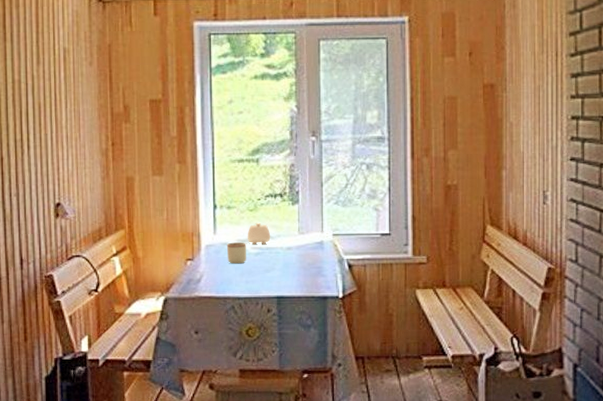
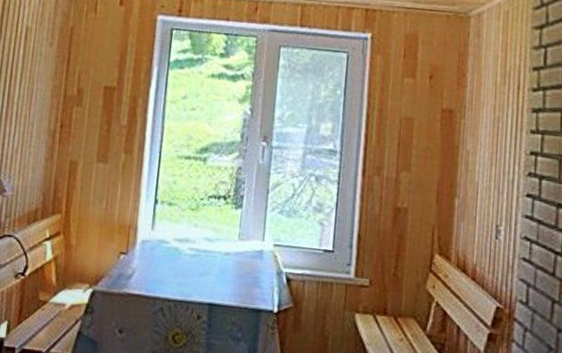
mug: present [226,242,246,264] -> none [162,240,183,264]
sugar bowl: present [247,222,271,245] -> none [185,223,210,246]

